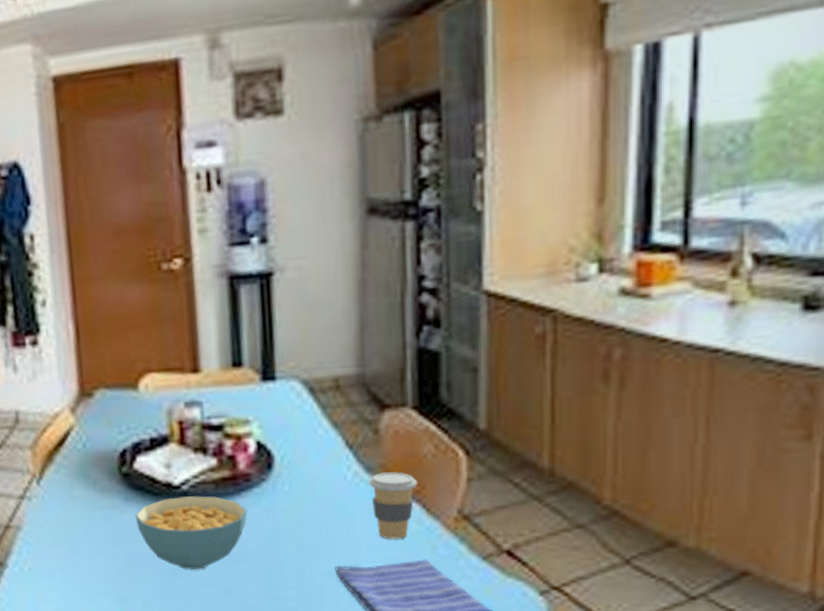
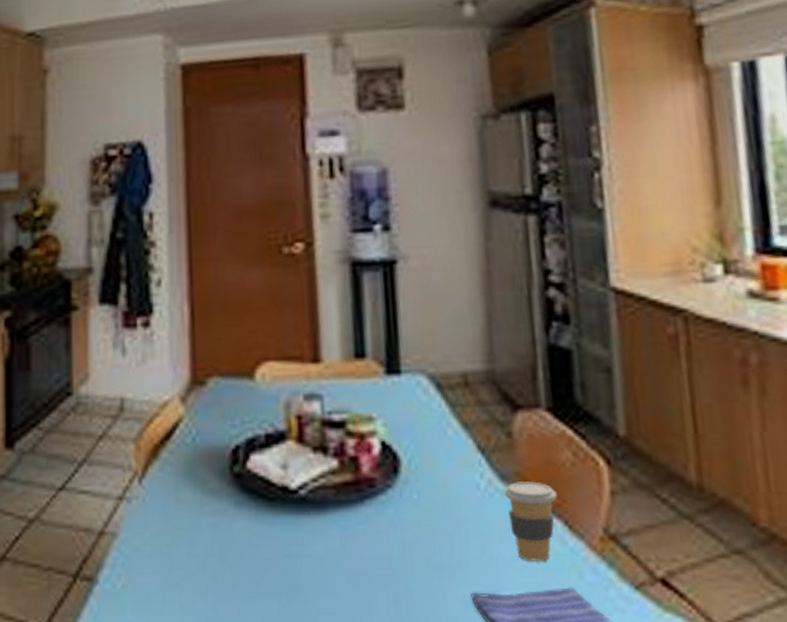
cereal bowl: present [135,496,248,570] -> none [246,503,372,592]

